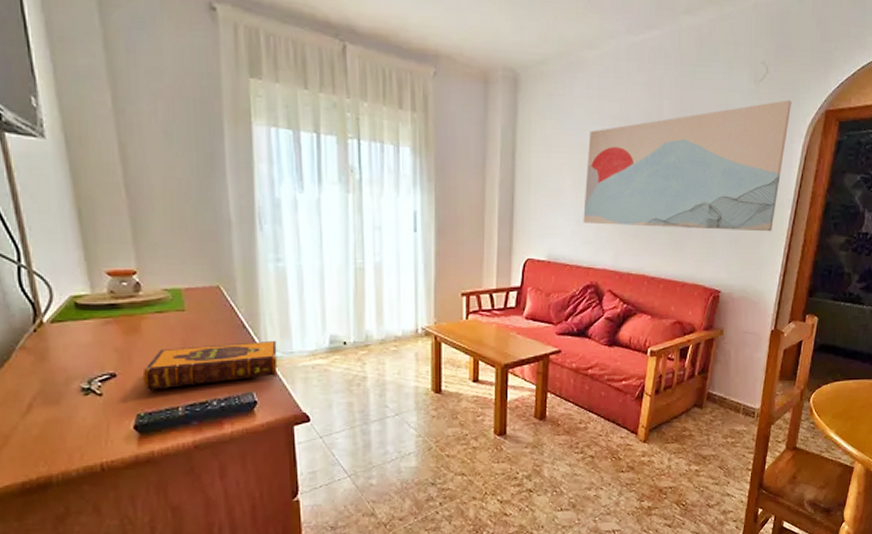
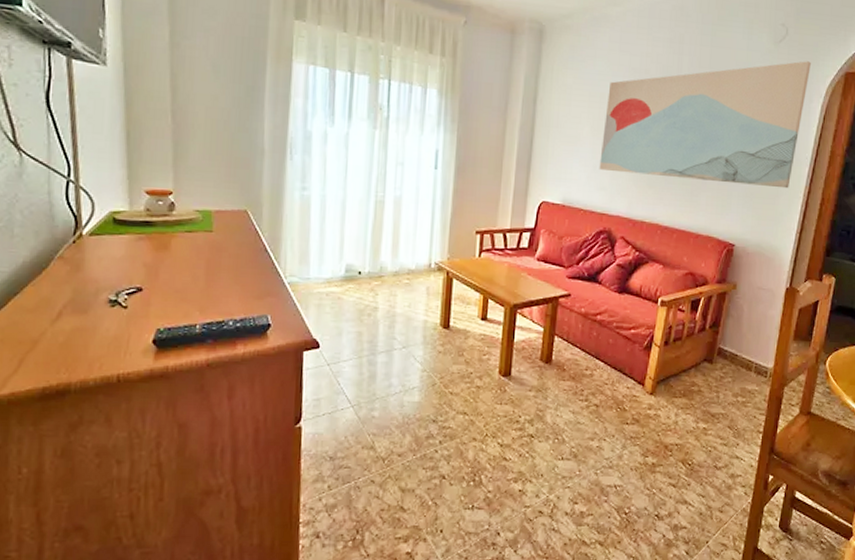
hardback book: present [142,341,278,390] -> none [166,265,295,306]

